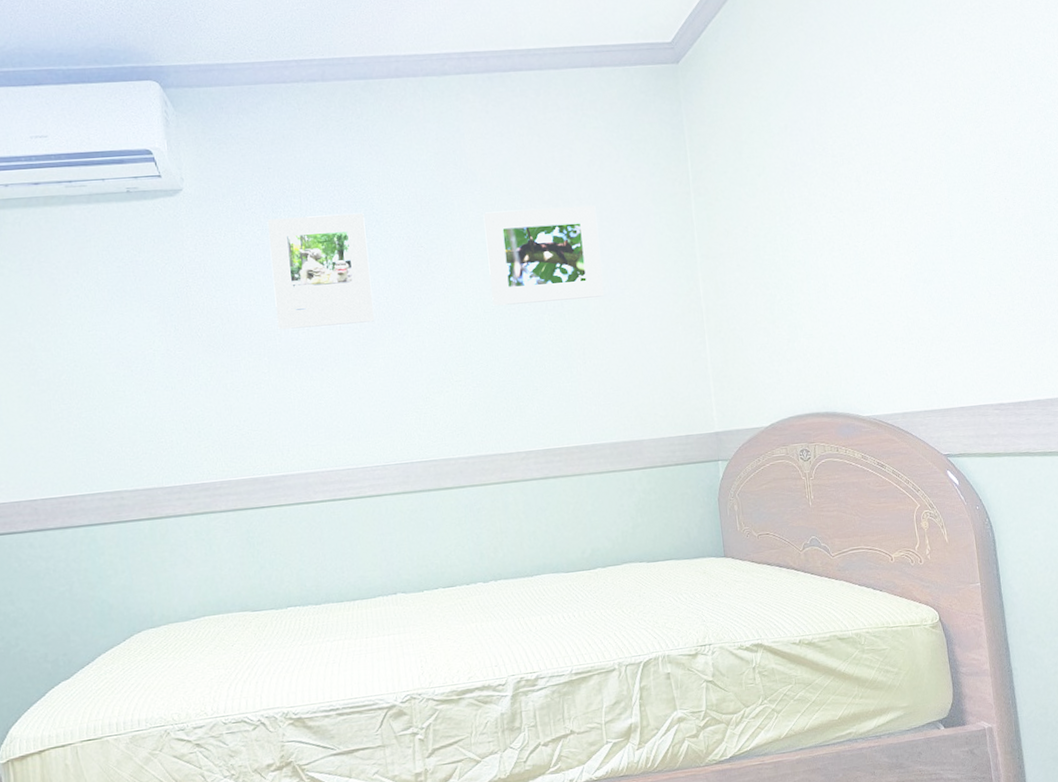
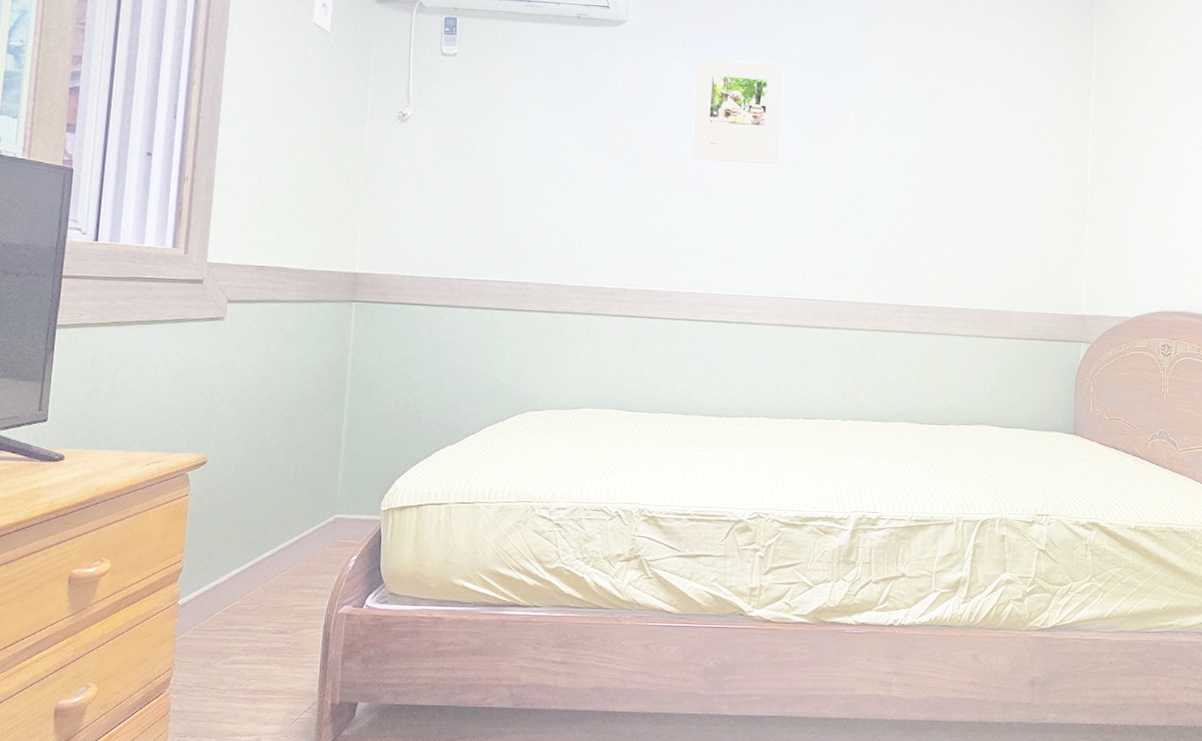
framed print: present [483,205,604,306] -> none [890,79,999,173]

